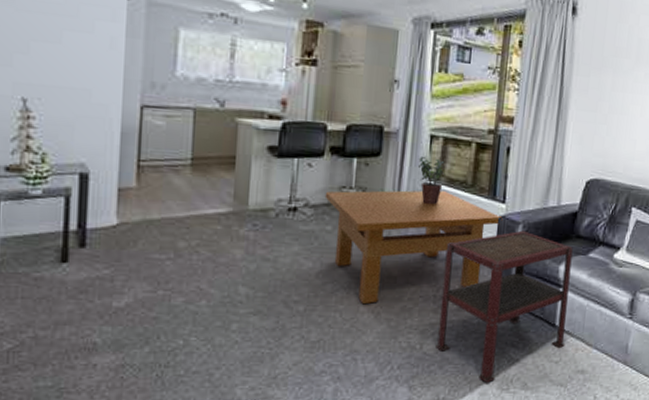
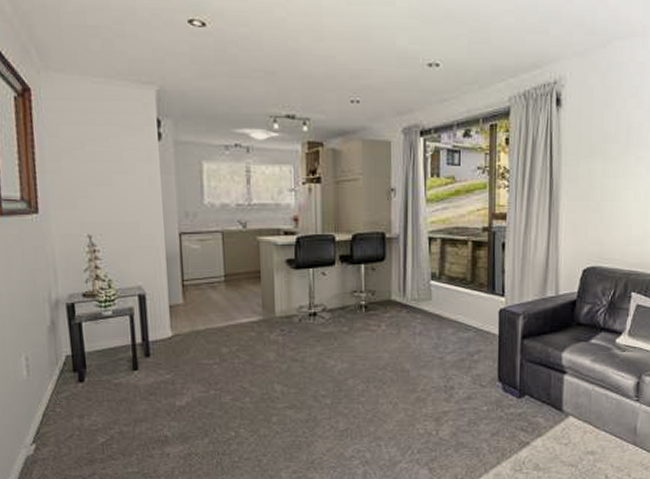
table: present [324,190,503,305] -> none [339,289,503,397]
potted plant: present [418,155,445,205] -> none [419,257,444,303]
side table: present [436,230,573,383] -> none [450,321,574,465]

